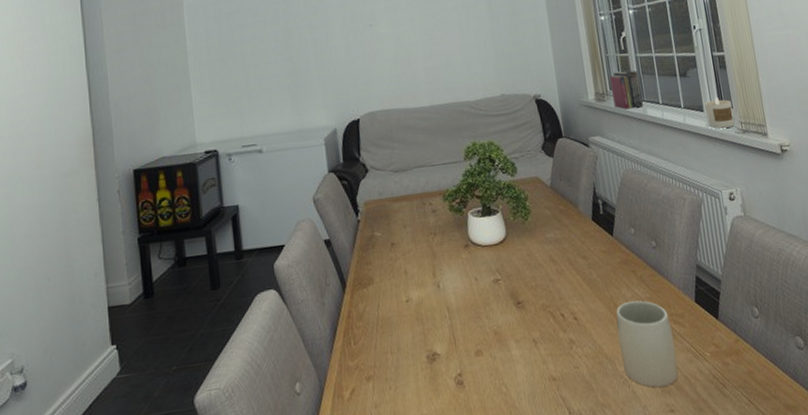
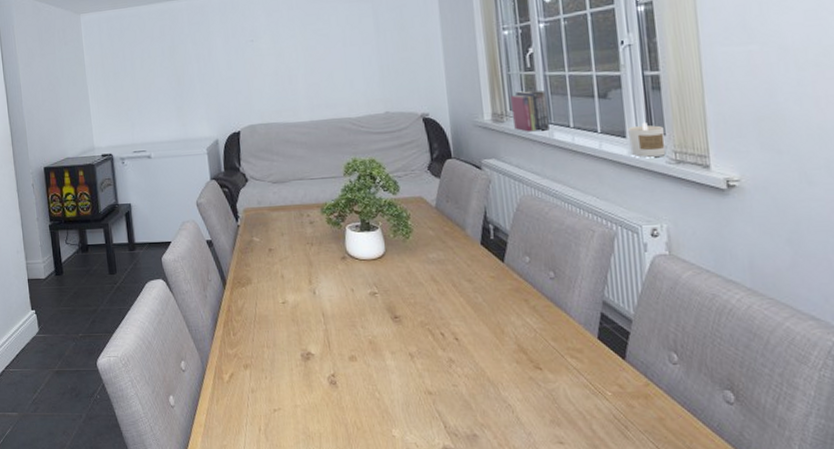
mug: present [616,300,679,388] -> none [502,329,572,418]

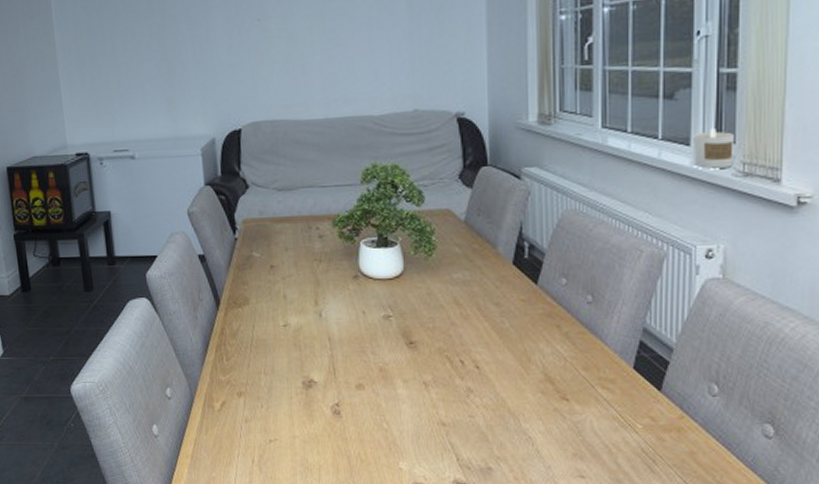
books: present [510,89,550,132] -> none [561,87,603,137]

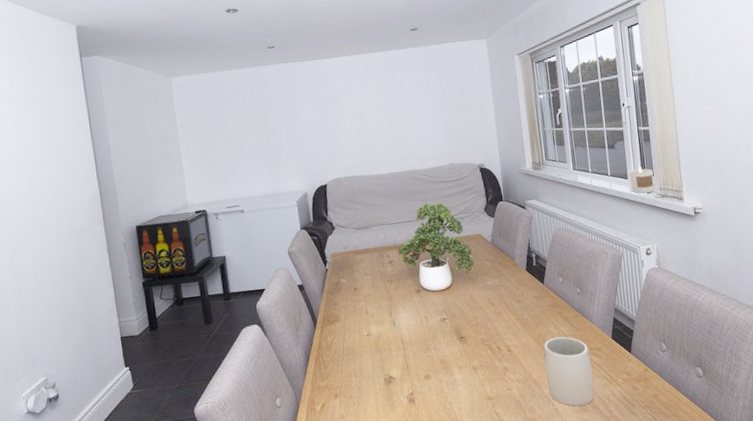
mug: none [526,357,599,451] -> present [543,336,595,406]

